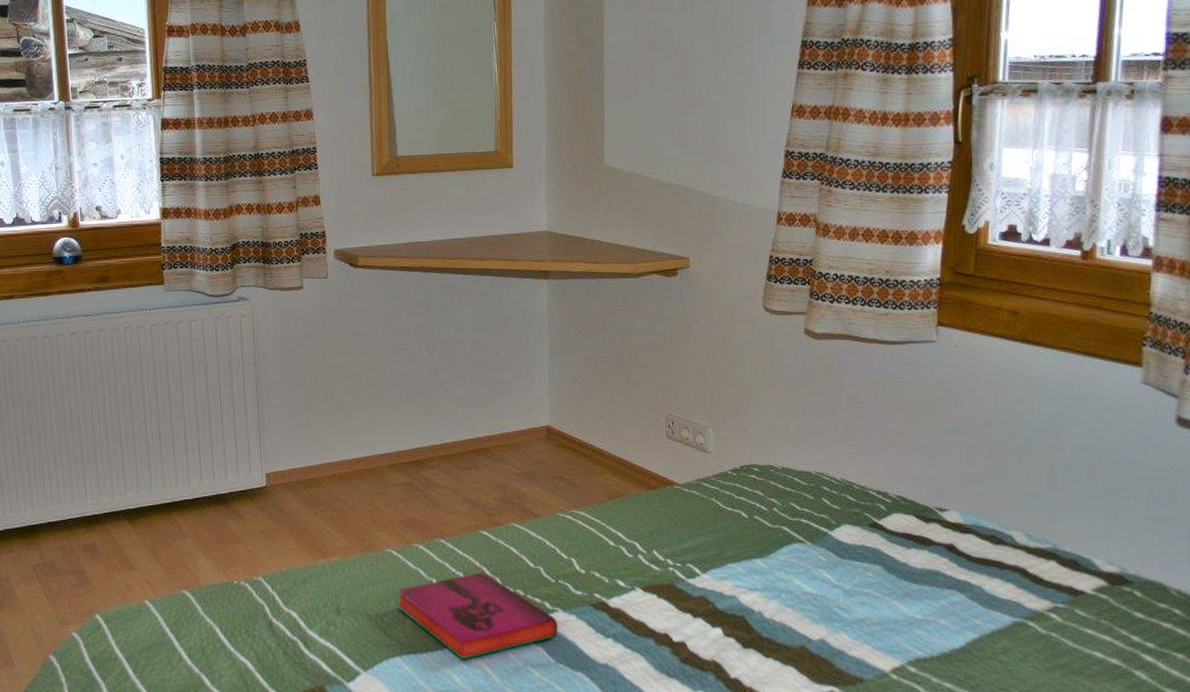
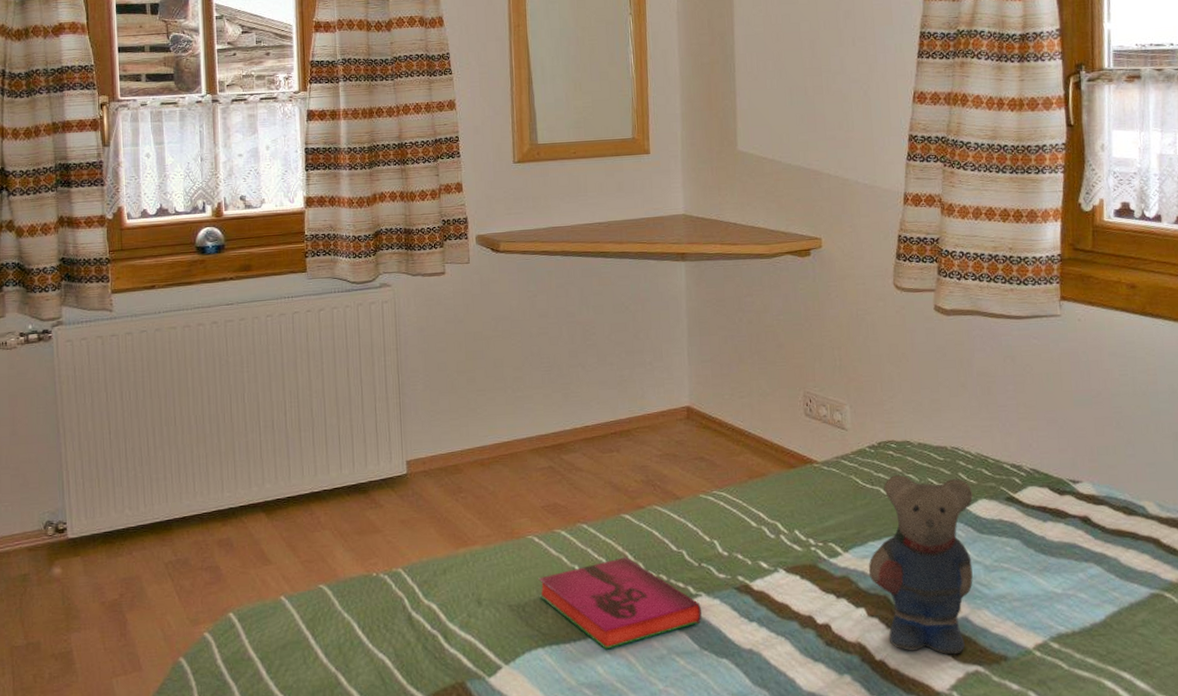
teddy bear: none [727,498,836,675] -> present [869,474,973,655]

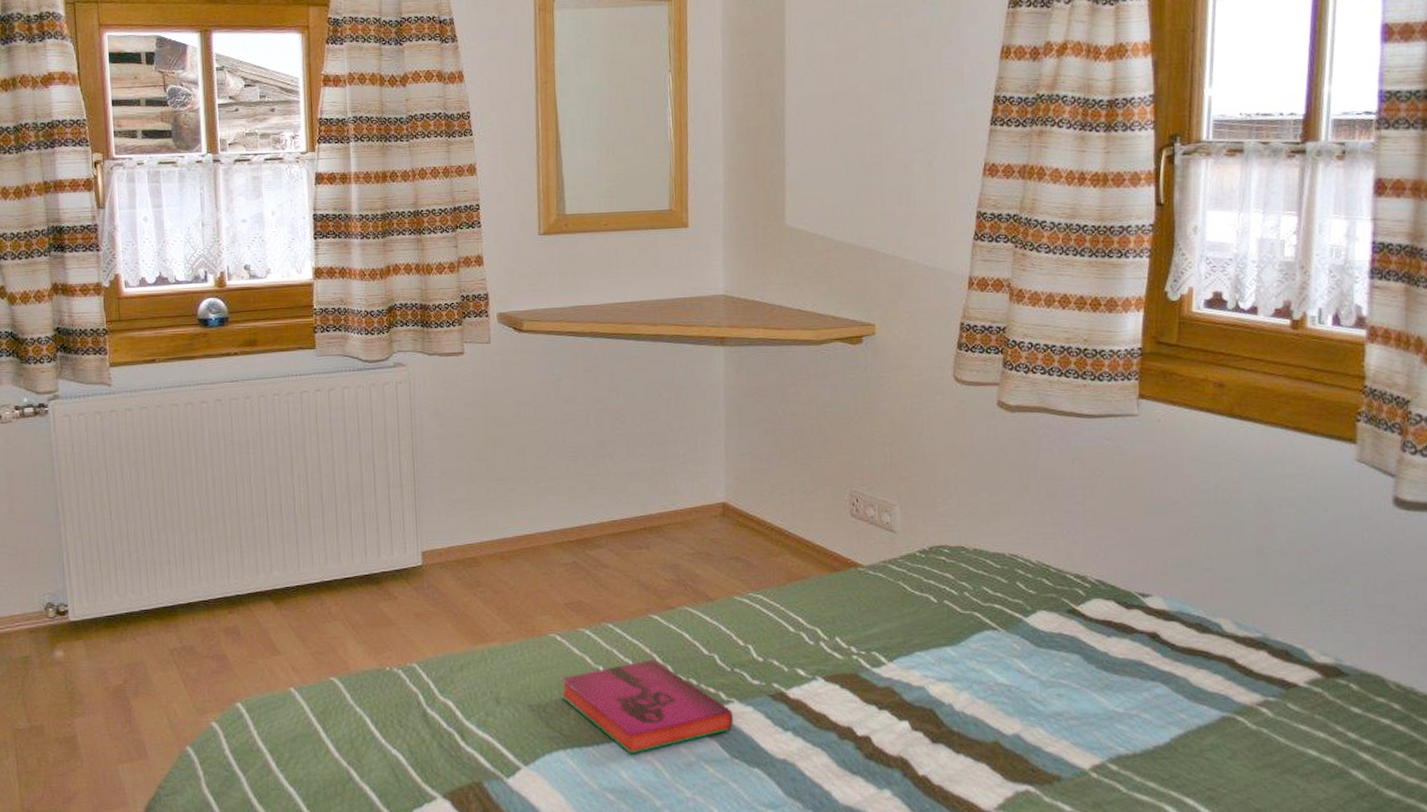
teddy bear: present [869,474,973,655] -> none [915,581,1031,773]

